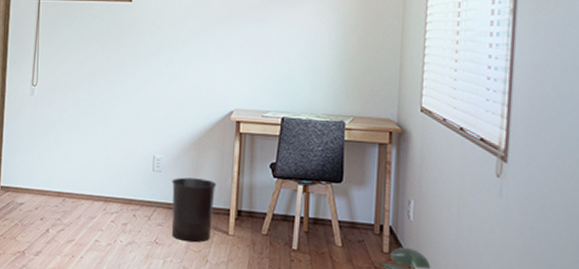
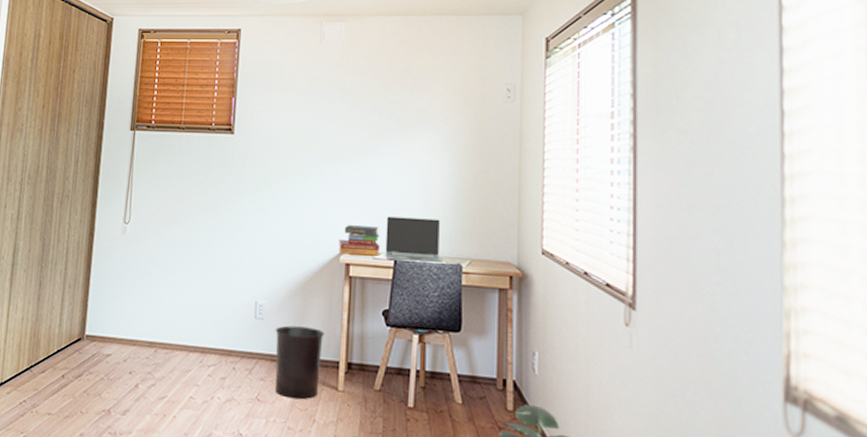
books: none [229,86,269,114] -> present [338,225,380,256]
laptop: none [273,77,327,121] -> present [385,216,443,264]

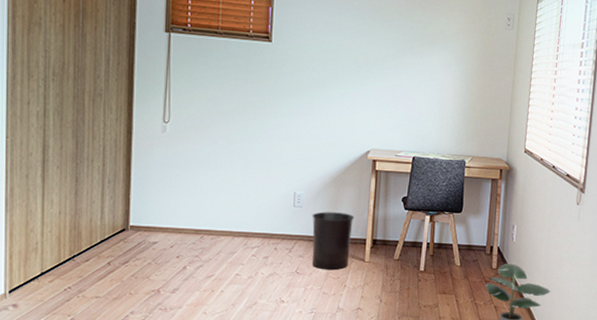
books: present [338,225,380,256] -> none [366,128,402,154]
laptop: present [385,216,443,264] -> none [405,121,451,160]

